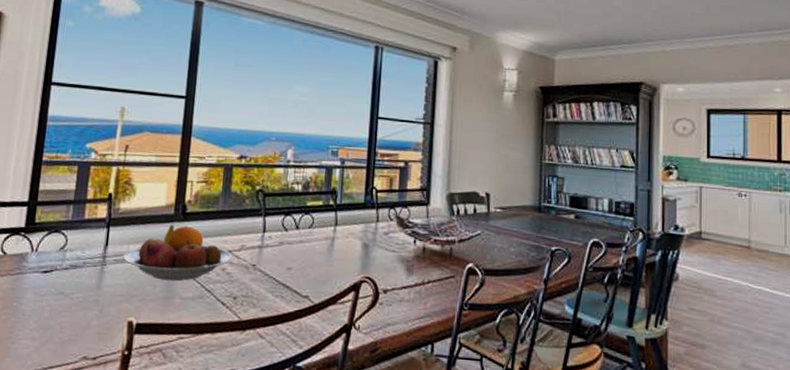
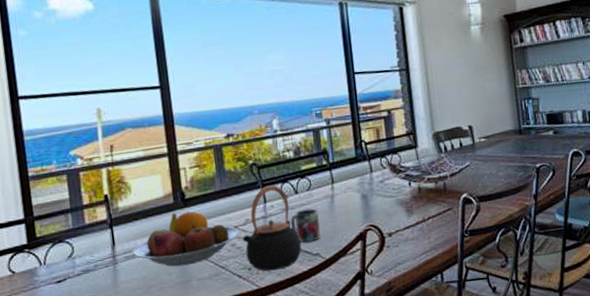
teapot: none [233,214,292,305] -> present [242,184,302,271]
mug: none [286,246,315,283] -> present [291,208,321,243]

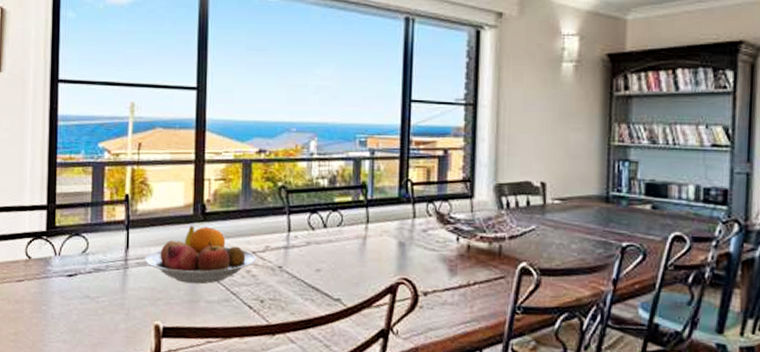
teapot: present [242,184,302,271] -> none [258,212,322,309]
mug: present [291,208,321,243] -> none [314,245,346,285]

